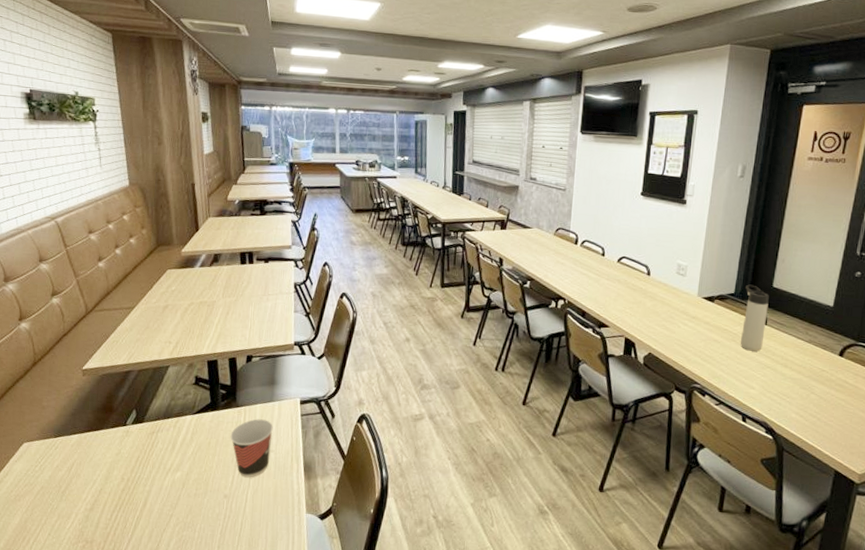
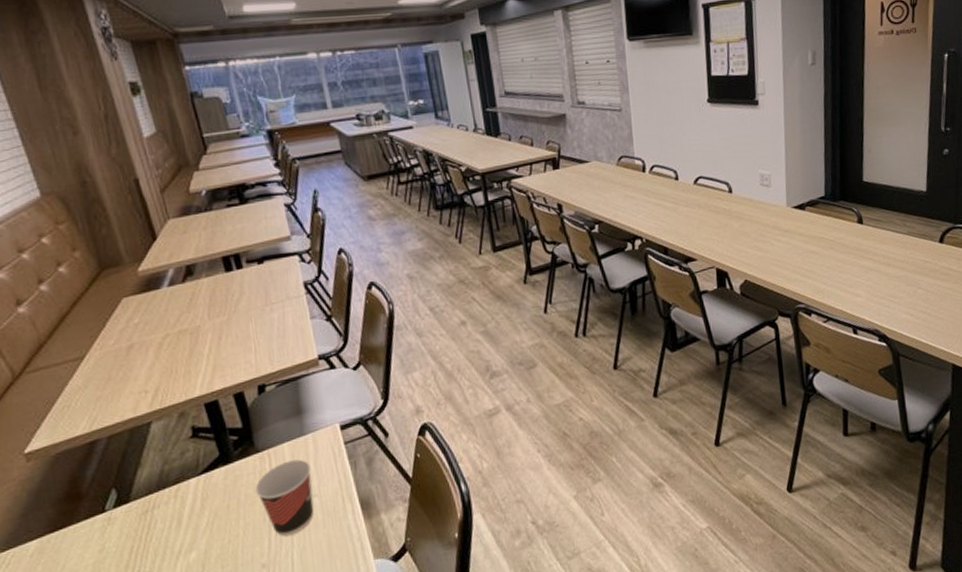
thermos bottle: present [740,284,769,352] -> none [835,183,862,256]

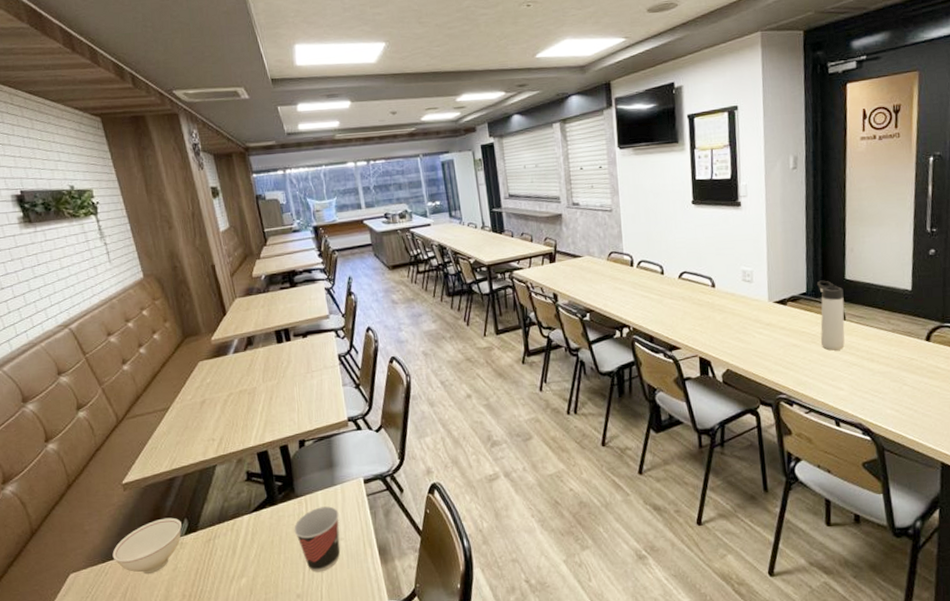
bowl: none [14,488,110,561] -> present [112,517,183,575]
thermos bottle: none [835,183,862,256] -> present [817,280,845,351]

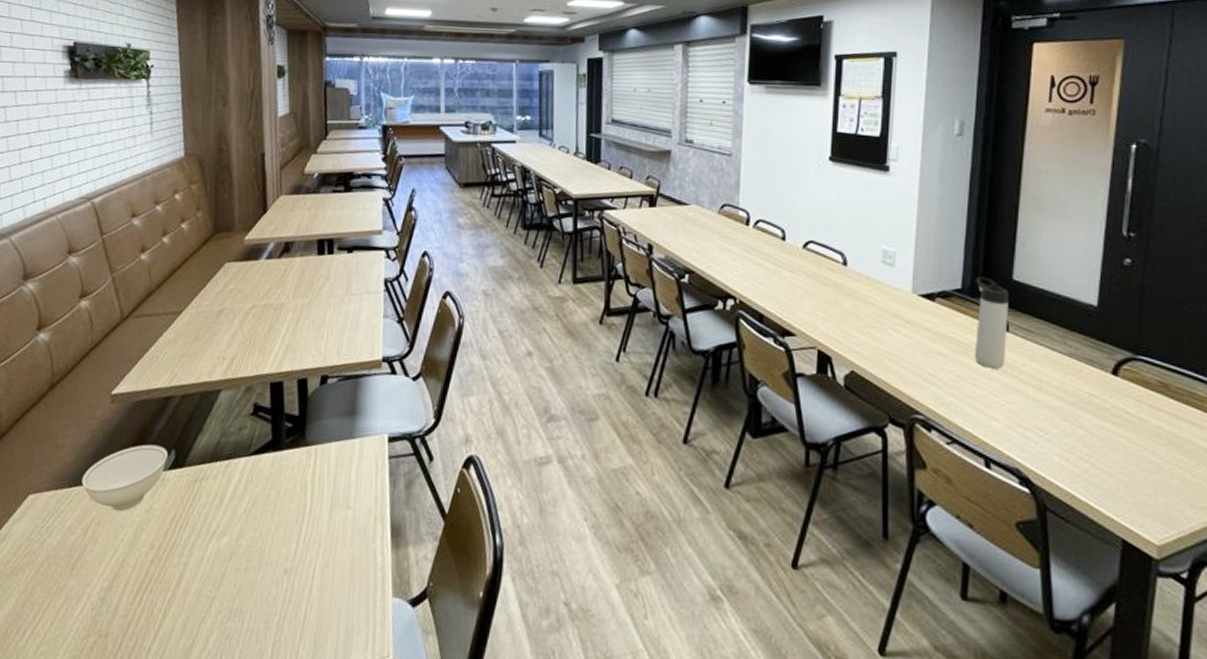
cup: present [294,506,341,572] -> none [295,462,352,546]

